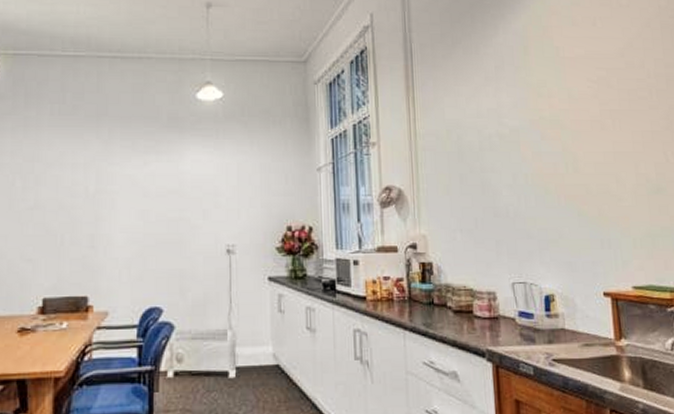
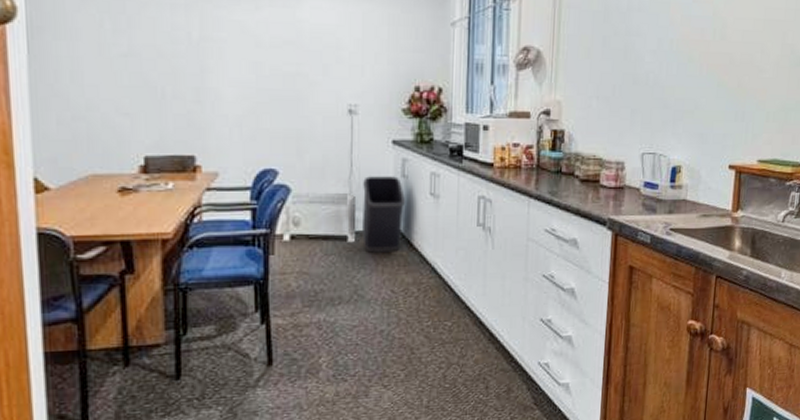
garbage can: none [242,311,284,389] -> present [363,176,406,253]

